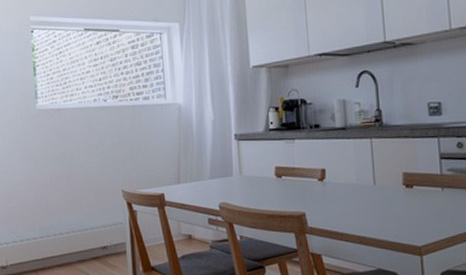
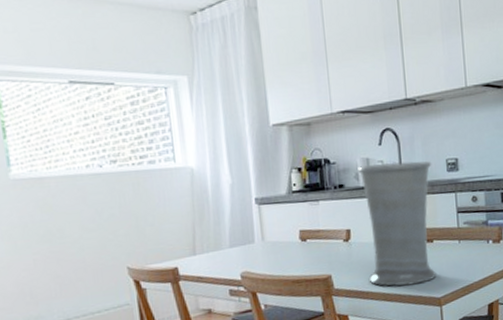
vase: none [334,104,416,231] -> present [358,161,436,286]

